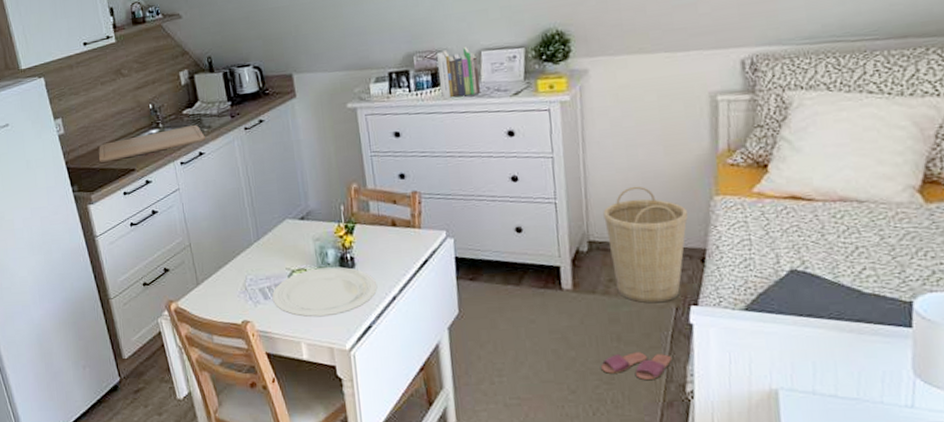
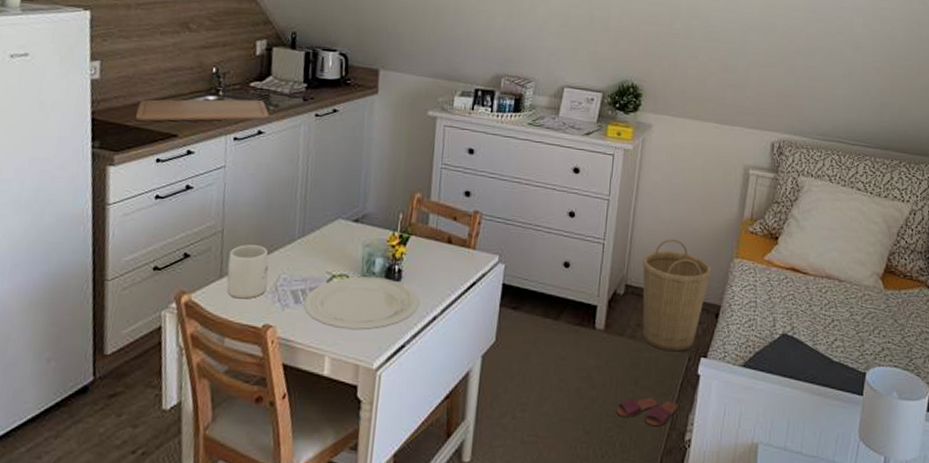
mug: none [200,253,238,301] -> present [226,244,269,299]
books: present [437,46,480,99] -> none [521,79,560,127]

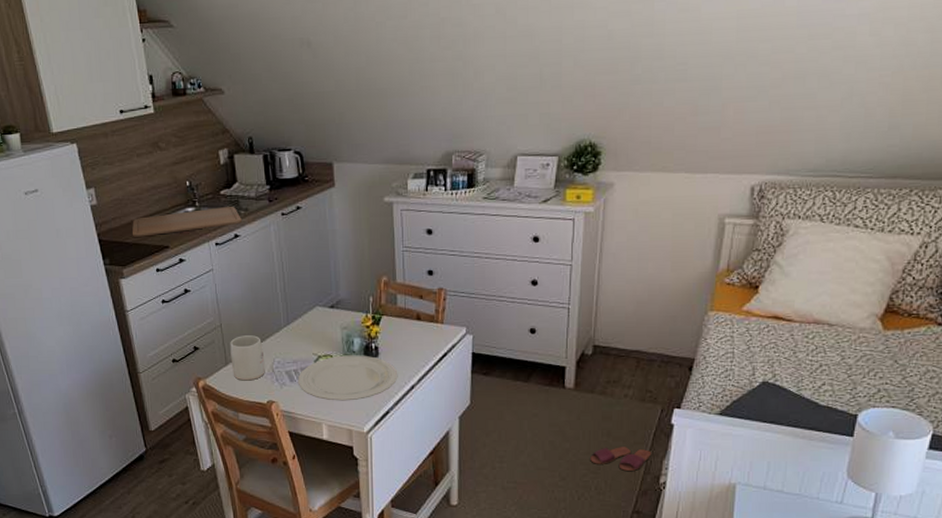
basket: present [642,238,712,352] -> none [610,297,684,405]

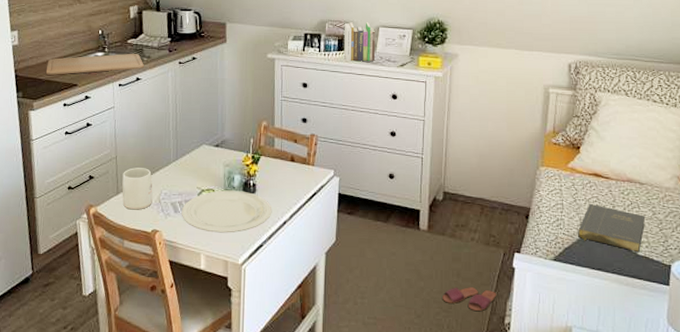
books: none [475,149,513,200] -> present [344,21,376,62]
book: none [750,351,832,403] -> present [578,204,646,253]

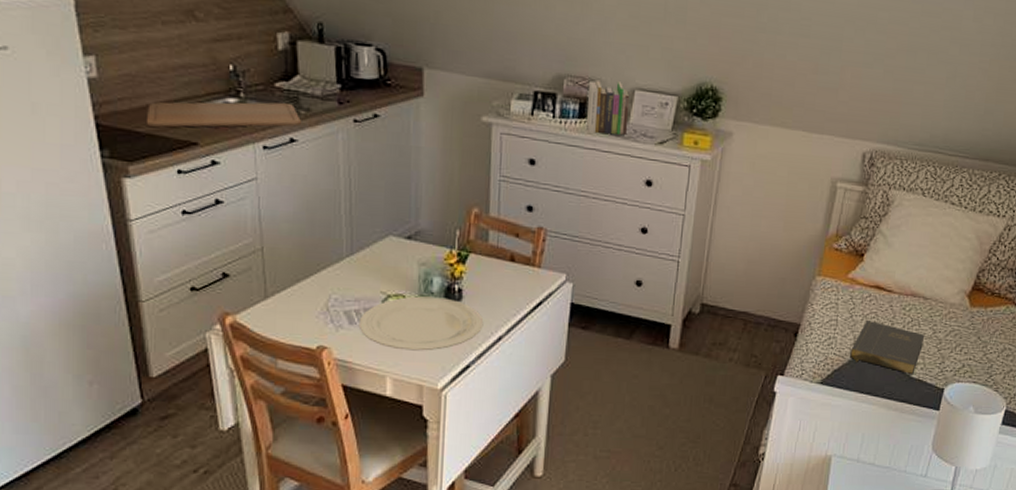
mug: present [122,168,153,210] -> none [272,263,318,320]
slippers: present [443,286,497,312] -> none [690,414,753,442]

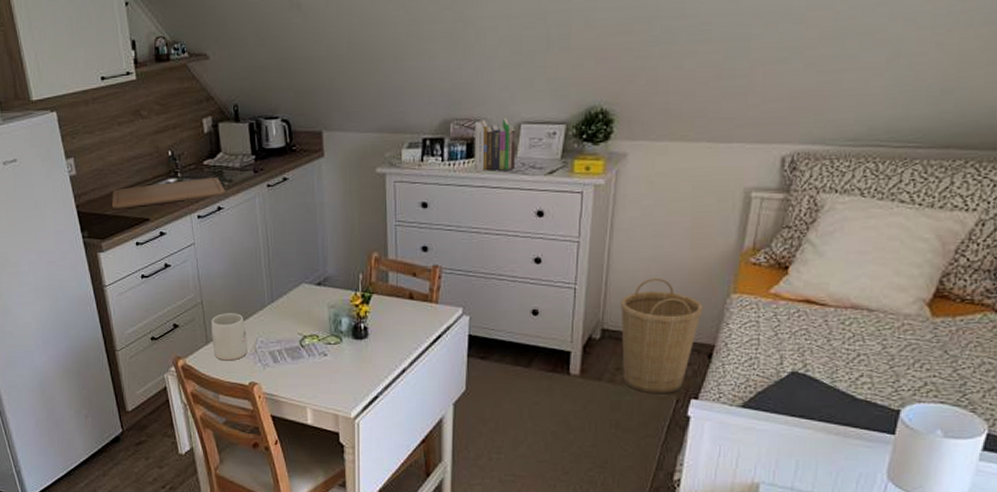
mug: none [272,263,318,320] -> present [211,313,248,361]
plate: present [358,296,484,351] -> none [281,335,388,384]
basket: none [718,256,793,370] -> present [620,277,704,394]
book: present [850,321,925,375] -> none [777,338,872,396]

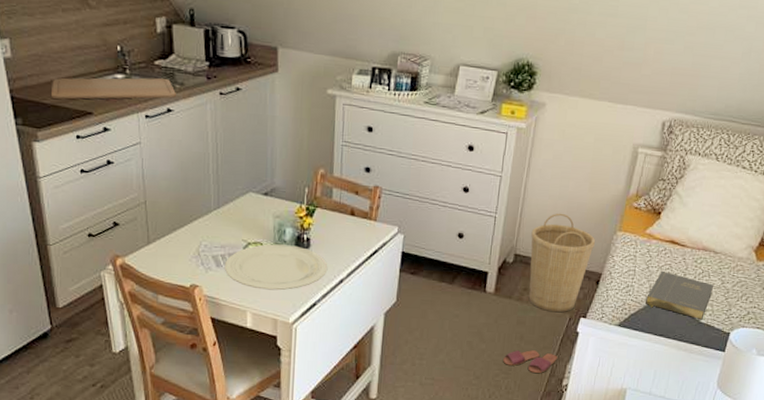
mug: present [211,313,248,361] -> none [154,215,191,263]
plate: none [281,335,388,384] -> present [224,244,328,291]
books: present [475,117,516,172] -> none [417,57,456,105]
slippers: none [596,439,666,467] -> present [503,349,558,374]
book: none [777,338,872,396] -> present [645,271,714,320]

